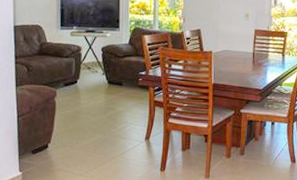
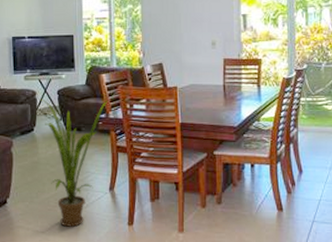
house plant: none [83,54,148,171] -> present [38,99,107,227]

